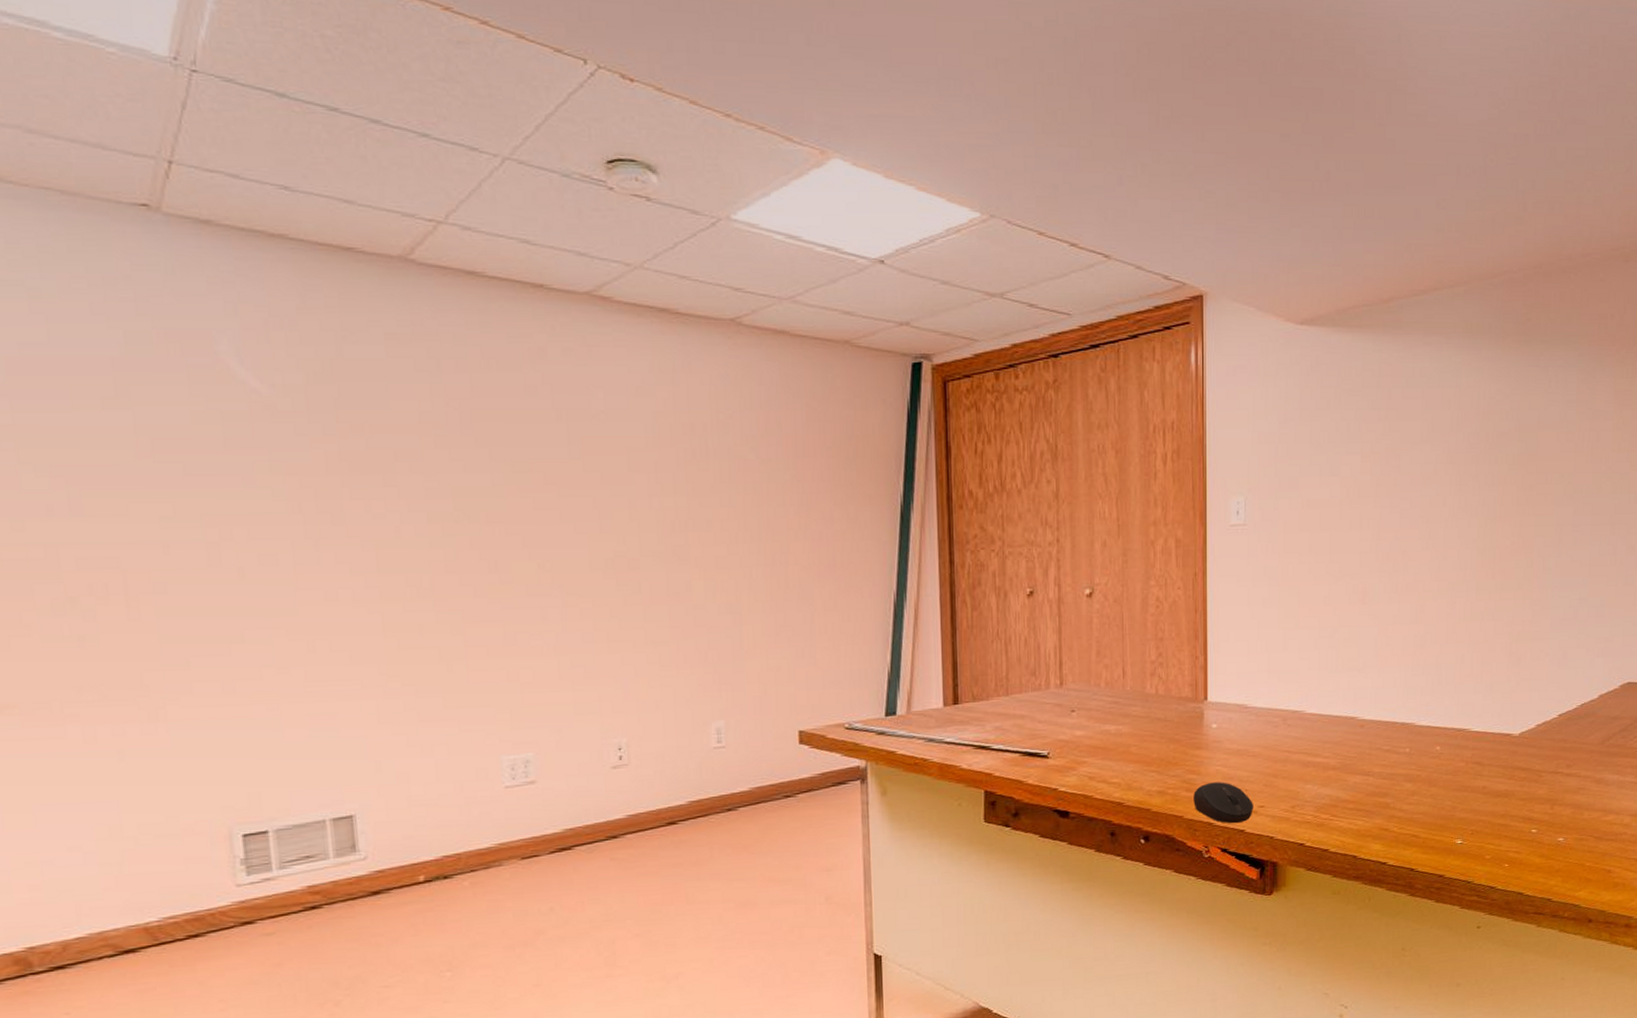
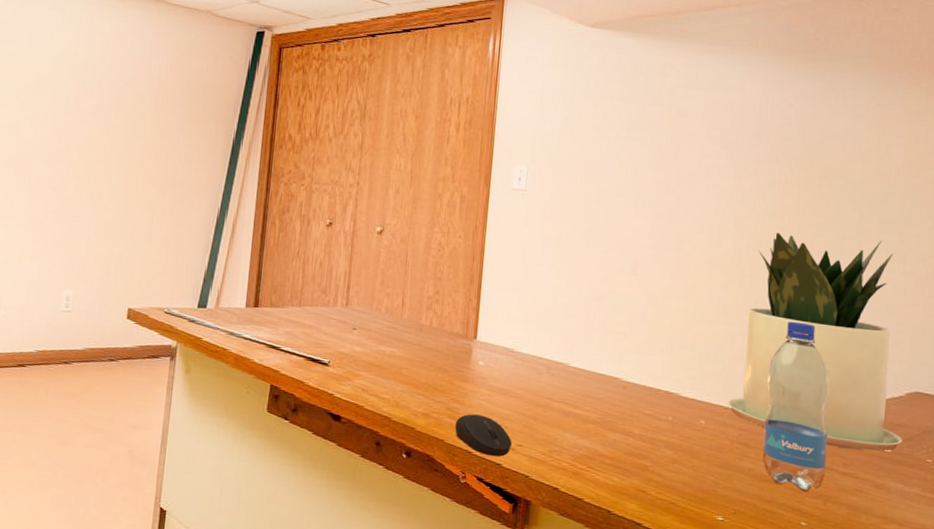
planter: none [1461,533,1618,750] -> present [727,233,902,451]
bottle: none [1495,629,1553,799] -> present [762,321,830,492]

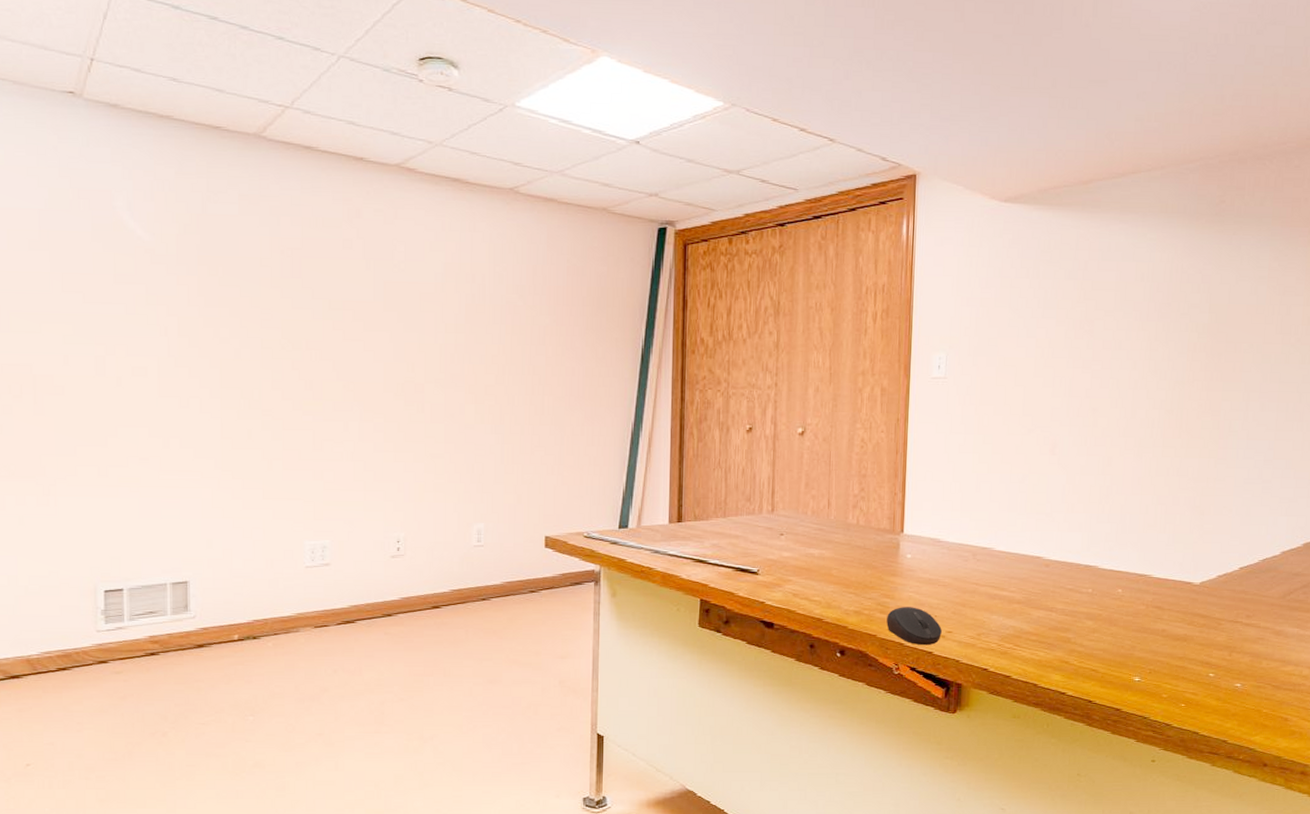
planter: present [727,233,902,451] -> none [1142,400,1299,601]
bottle: present [762,321,830,492] -> none [1174,486,1236,645]

